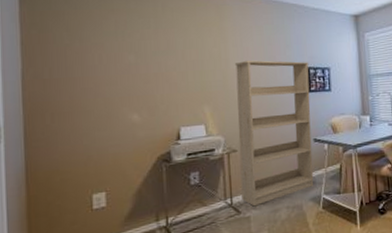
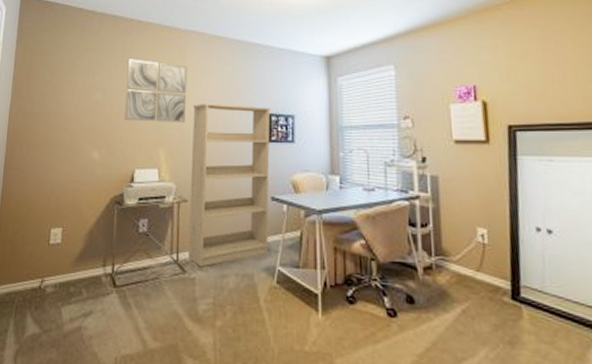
wall art: none [161,19,228,82] -> present [124,59,188,123]

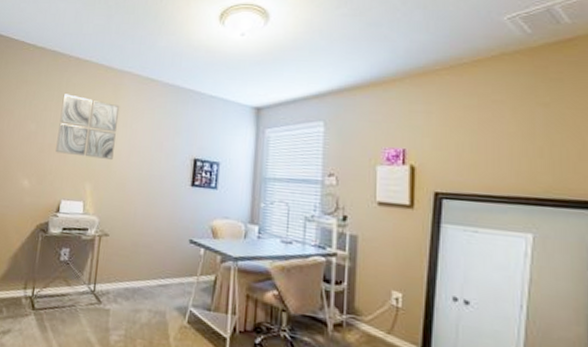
bookcase: present [188,104,271,268] -> none [105,143,197,300]

